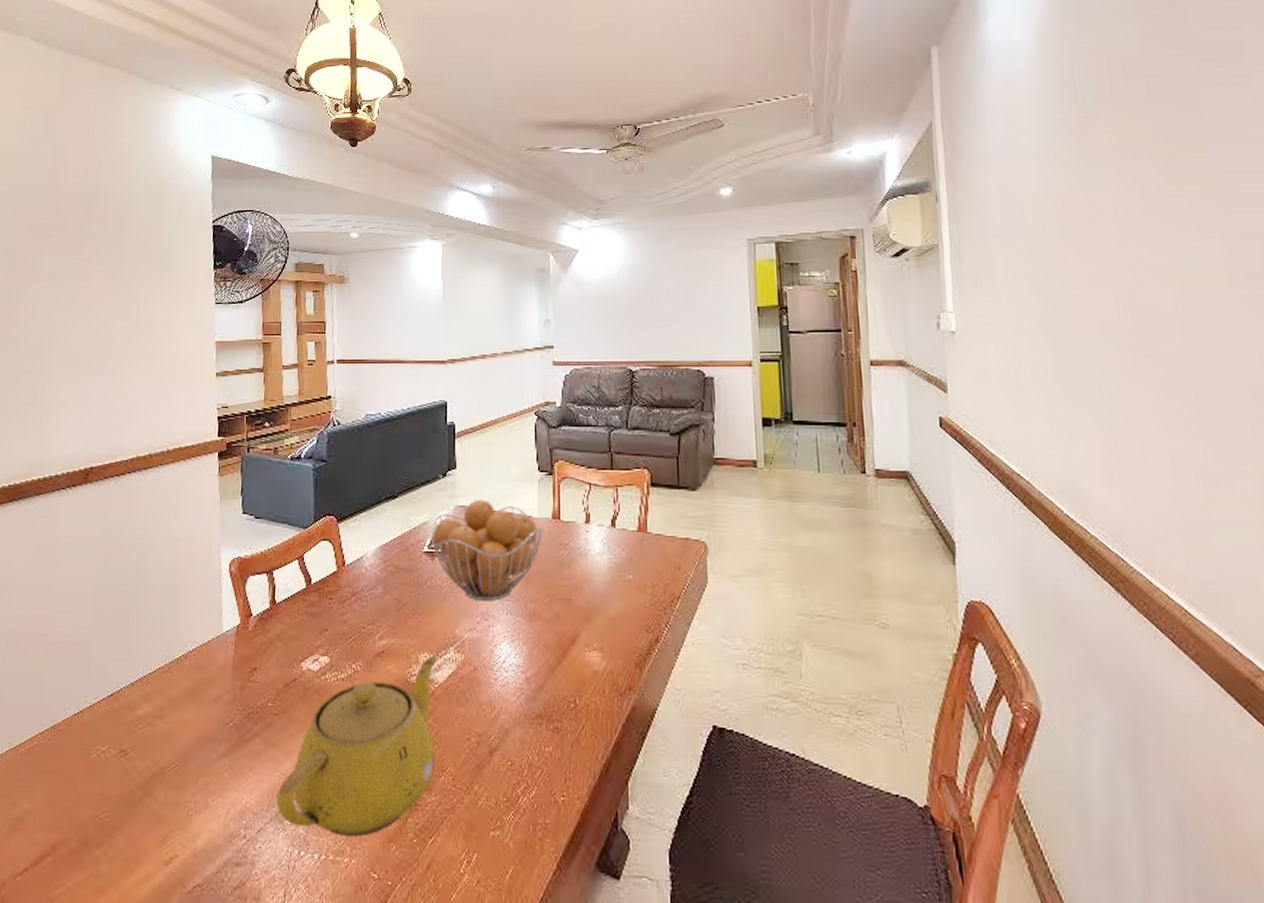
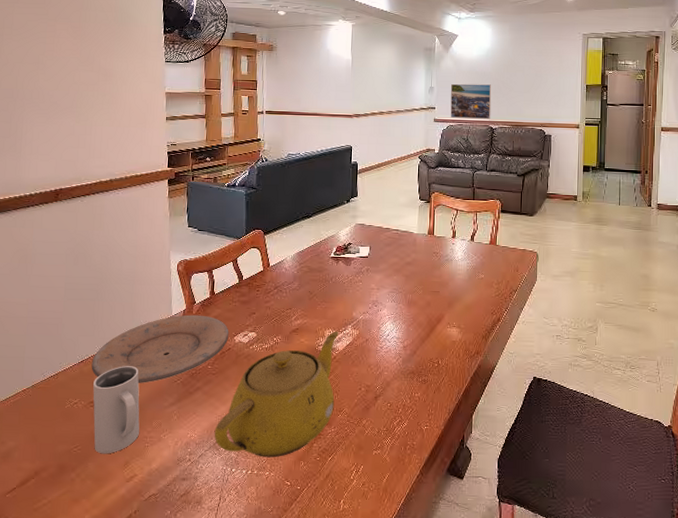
plate: none [123,631,295,726] -> present [91,314,229,383]
mug: none [124,701,182,825] -> present [93,366,140,454]
fruit basket: present [430,500,543,602] -> none [336,220,421,293]
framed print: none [573,312,629,360] -> present [450,83,492,120]

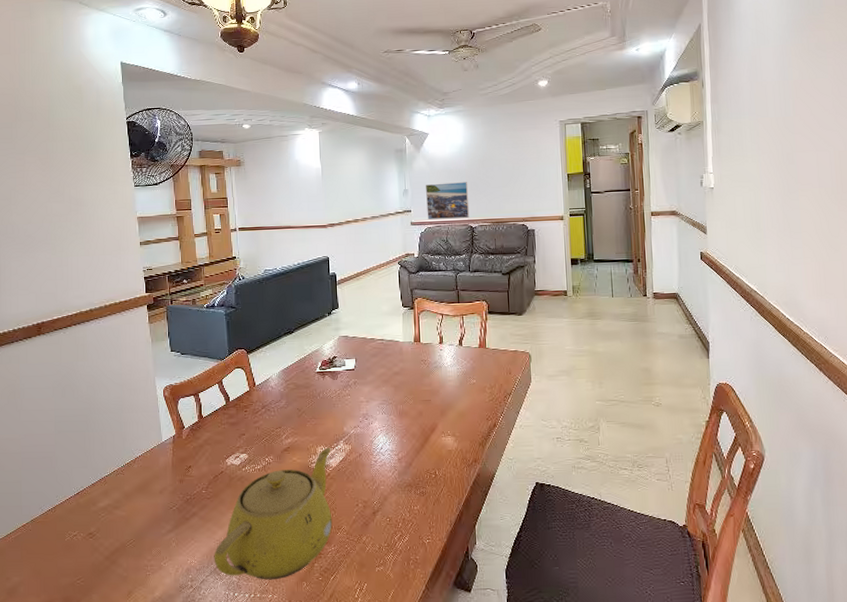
plate: present [91,314,229,383] -> none [87,439,221,512]
mug: present [93,366,140,454] -> none [91,495,140,585]

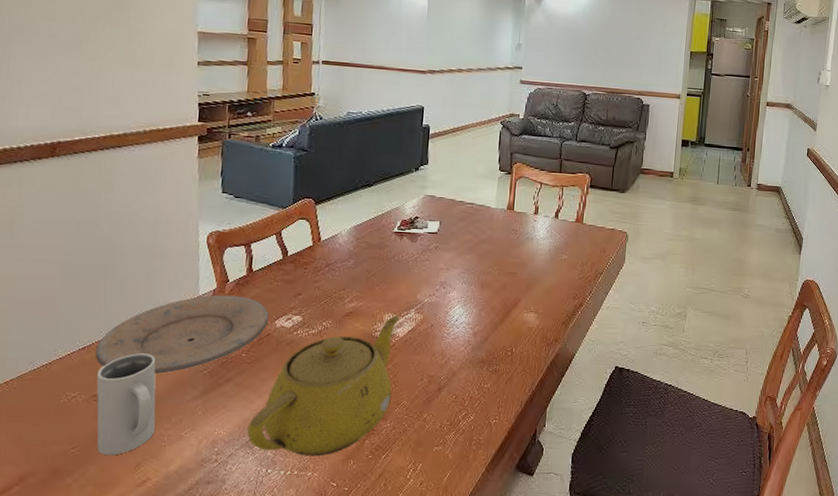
plate: none [87,439,221,512] -> present [95,295,269,374]
mug: none [91,495,140,585] -> present [96,353,156,456]
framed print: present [426,182,470,219] -> none [539,42,587,84]

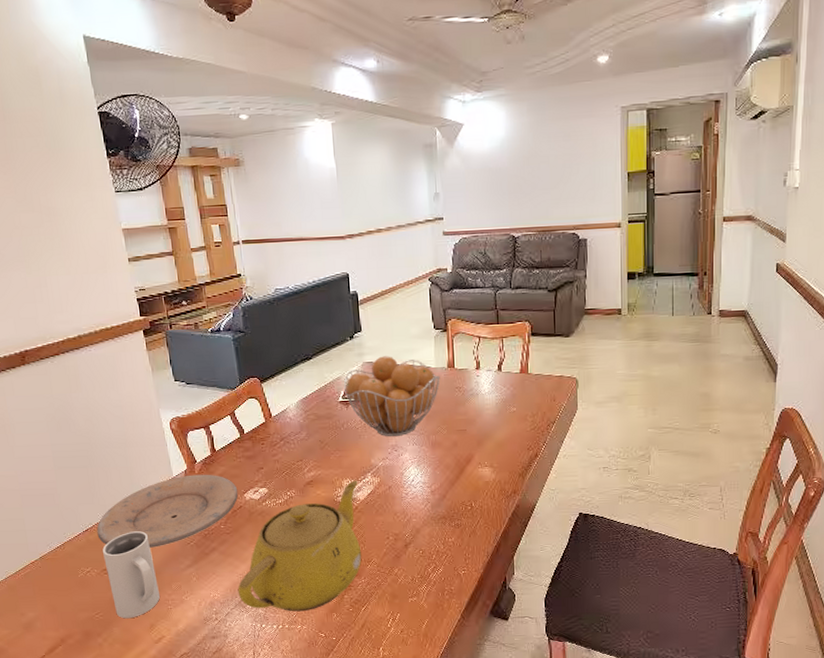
fruit basket: none [400,191,499,274] -> present [343,356,440,437]

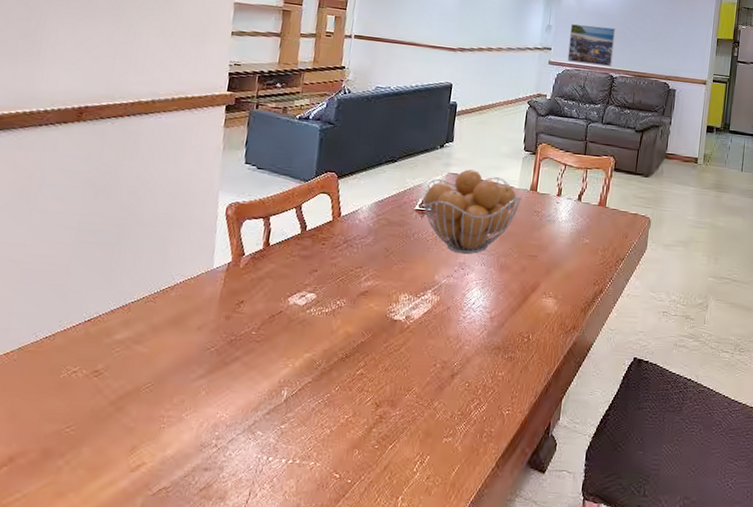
plate: present [96,474,239,548] -> none [101,268,283,350]
mug: present [102,531,160,619] -> none [92,327,163,437]
teapot: present [238,480,362,612] -> none [250,296,416,445]
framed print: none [460,183,512,228] -> present [567,24,616,67]

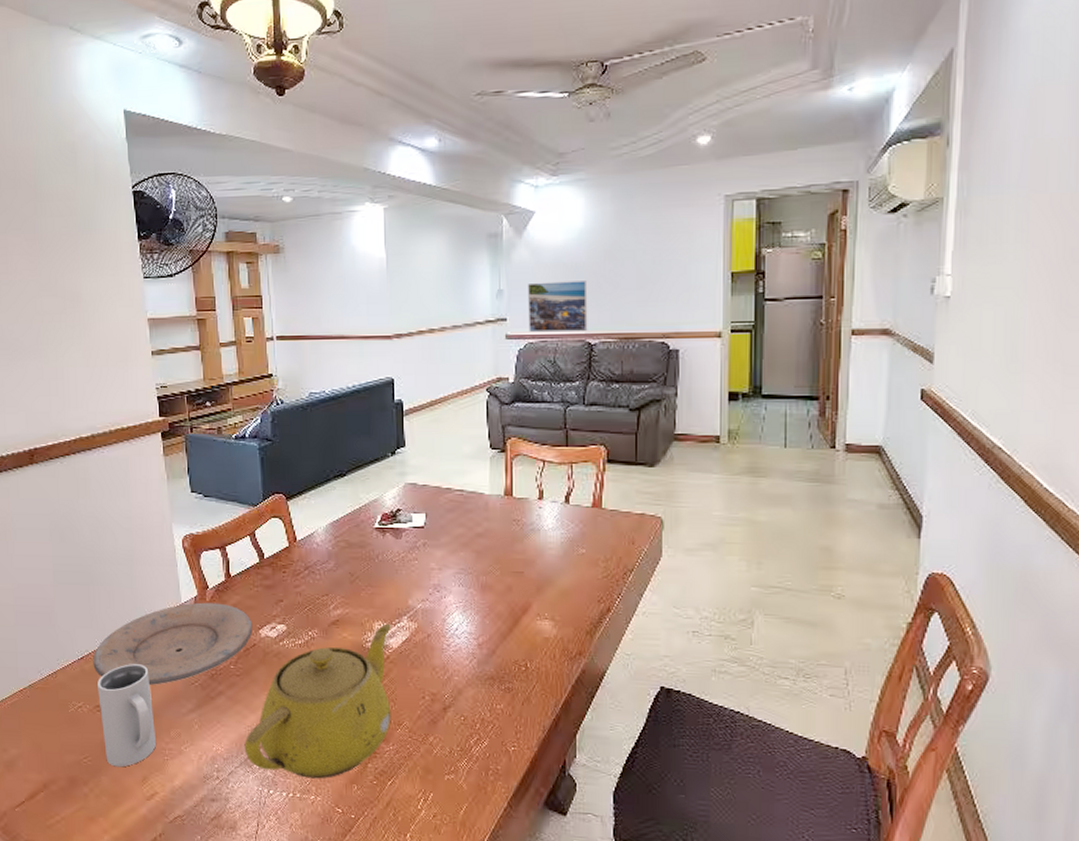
mug: none [92,327,163,437] -> present [98,664,156,767]
plate: none [101,268,283,350] -> present [93,602,253,685]
teapot: none [250,296,416,445] -> present [244,623,391,779]
fruit basket: present [422,169,521,255] -> none [380,477,495,575]

